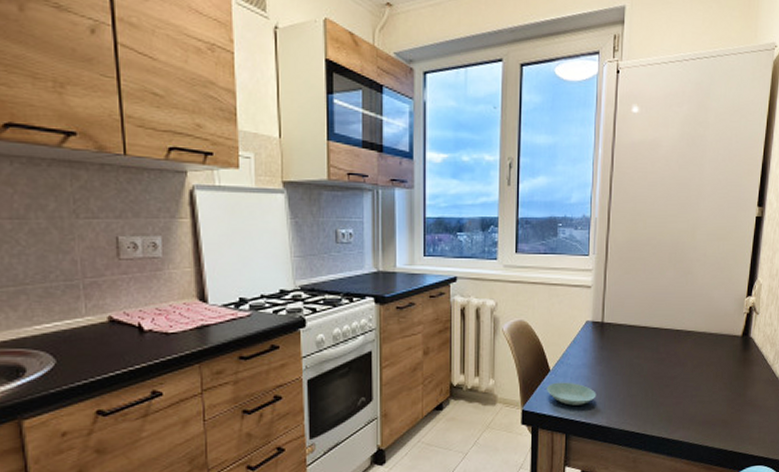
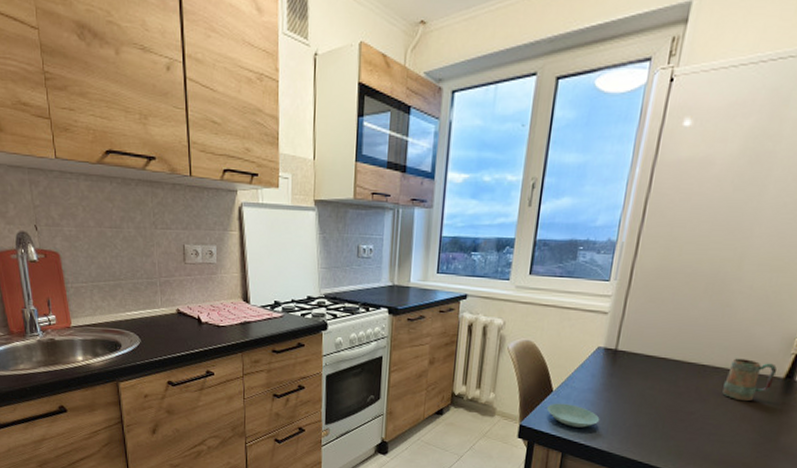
mug: none [696,321,736,361] -> present [722,358,778,402]

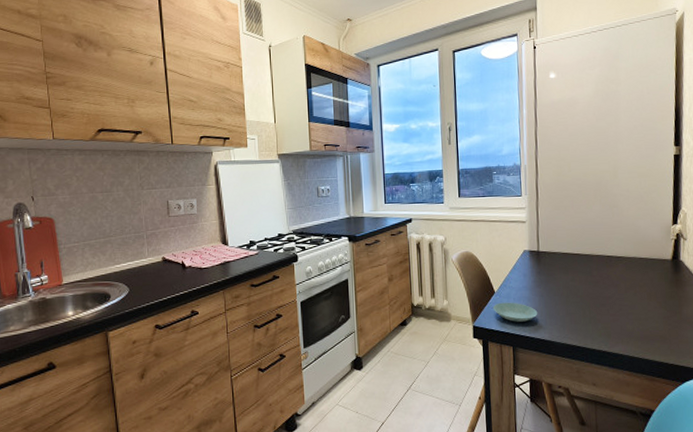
mug: present [722,358,778,402] -> none [628,247,665,283]

